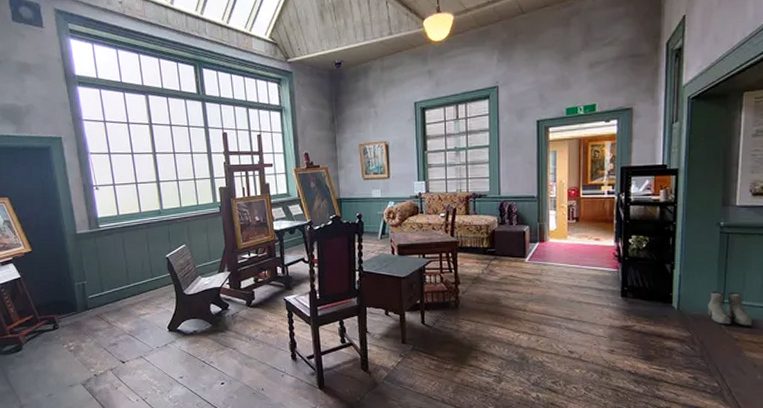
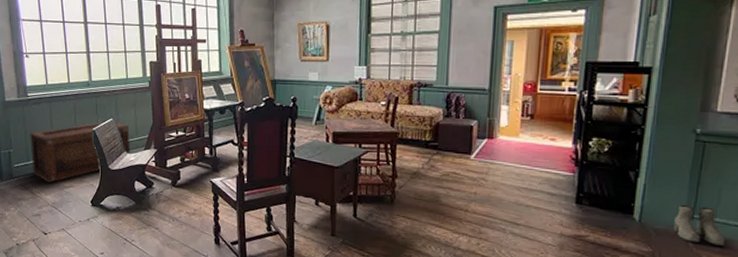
wooden crate: none [103,247,205,311] -> present [30,122,131,183]

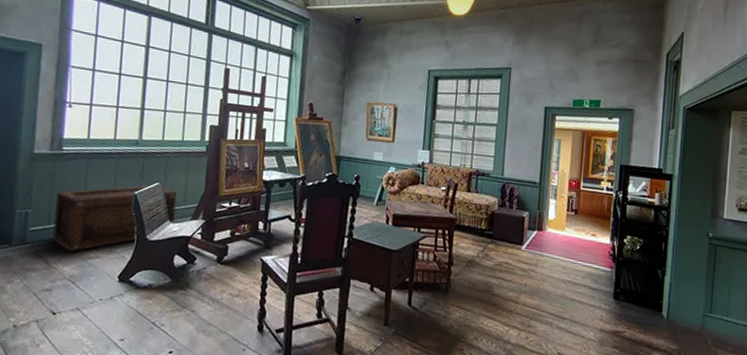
boots: present [674,204,725,246] -> none [695,303,736,345]

